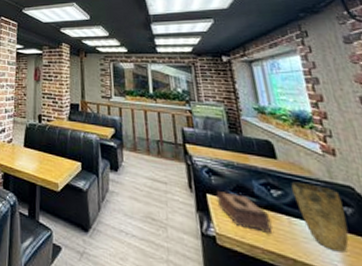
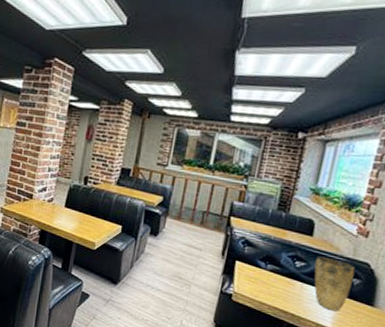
tissue box: present [216,190,272,235] -> none [243,258,286,295]

